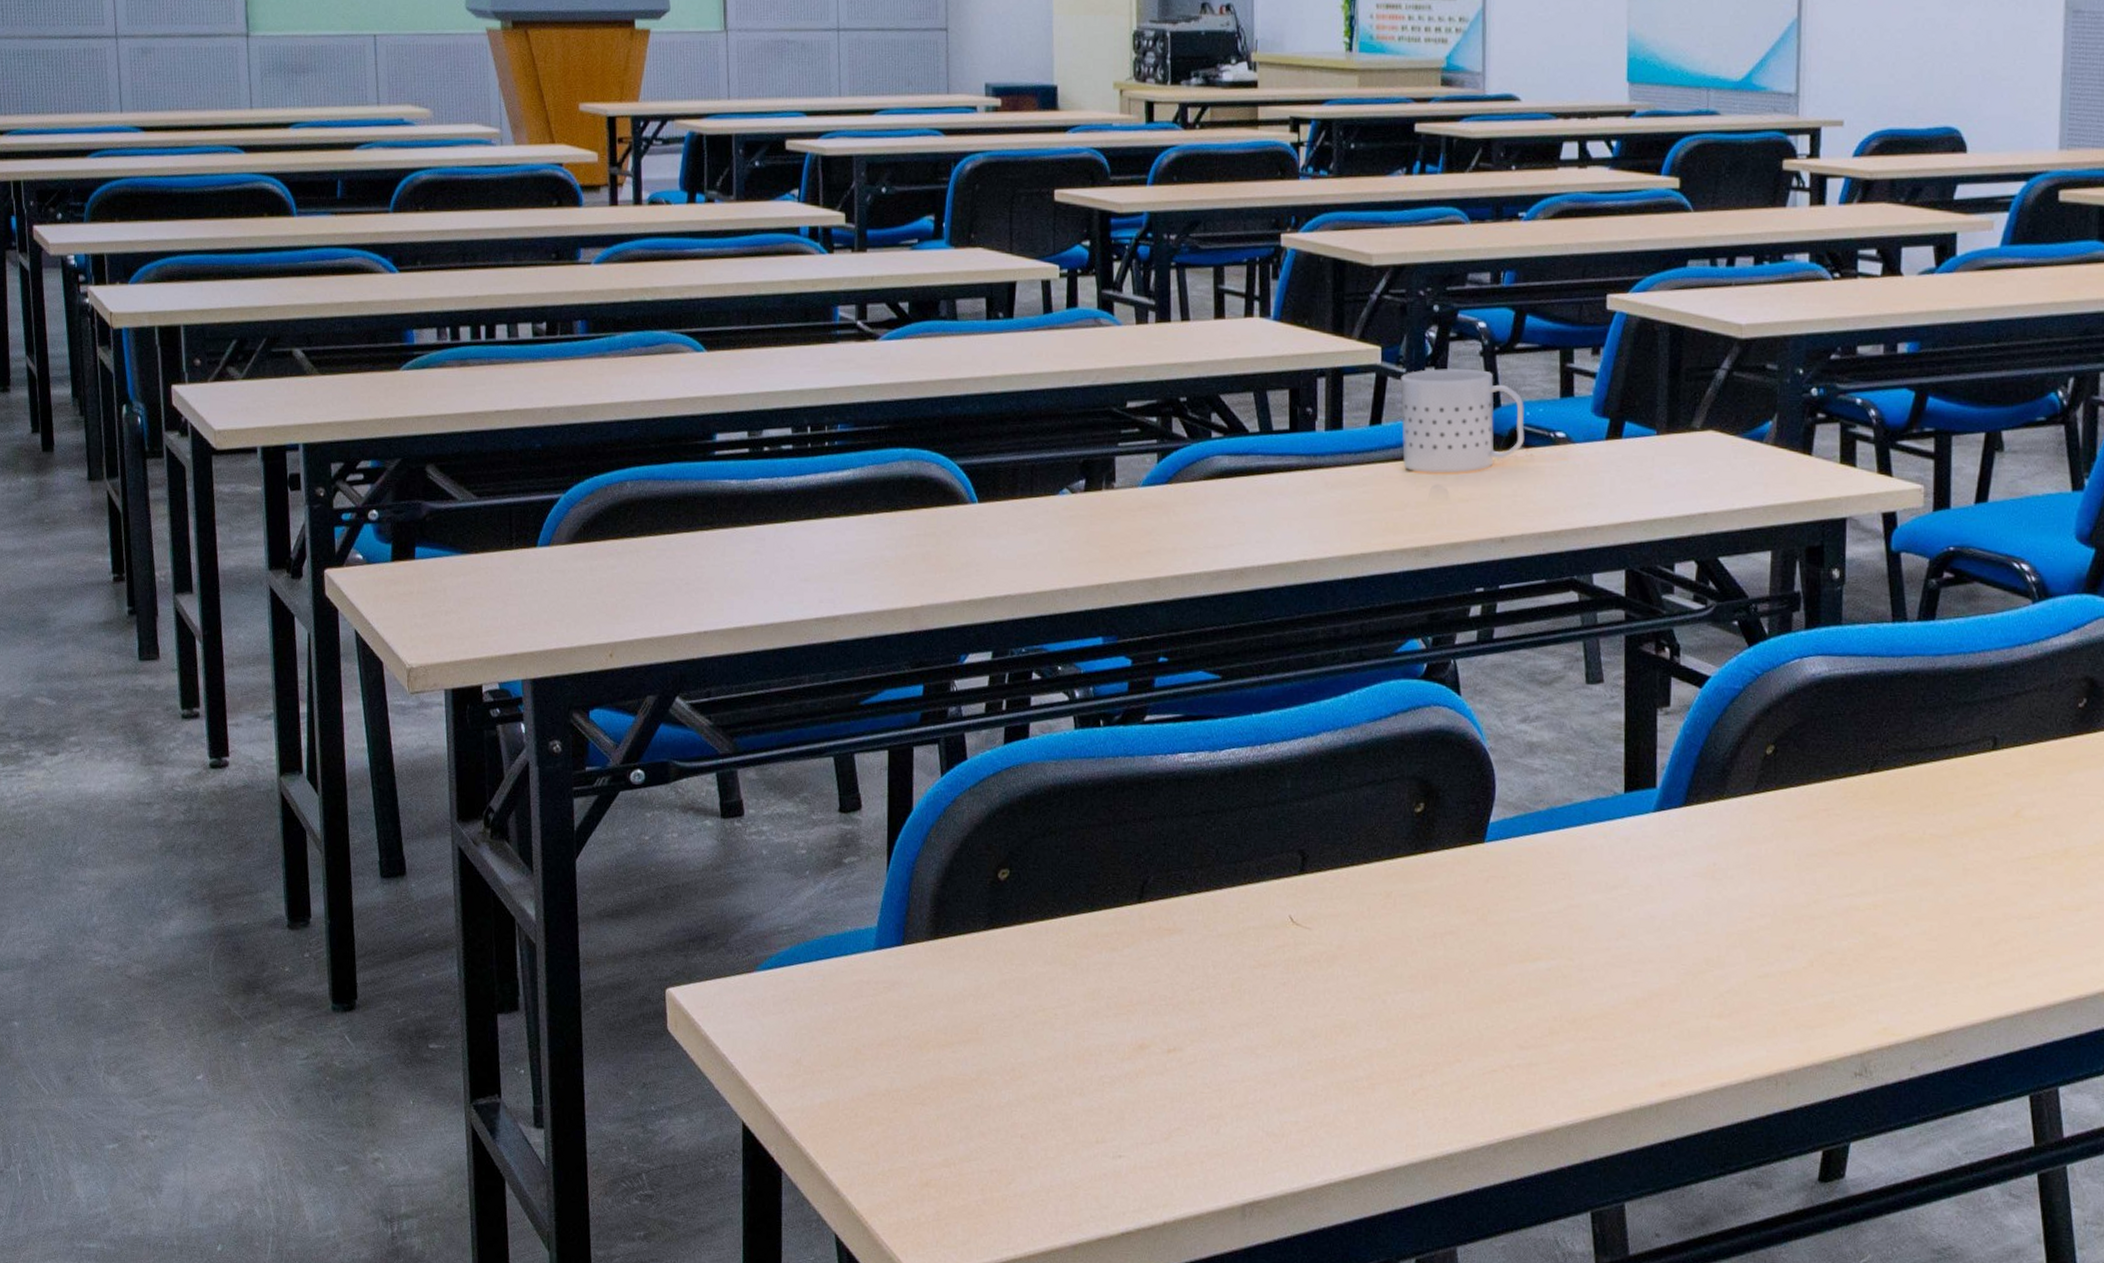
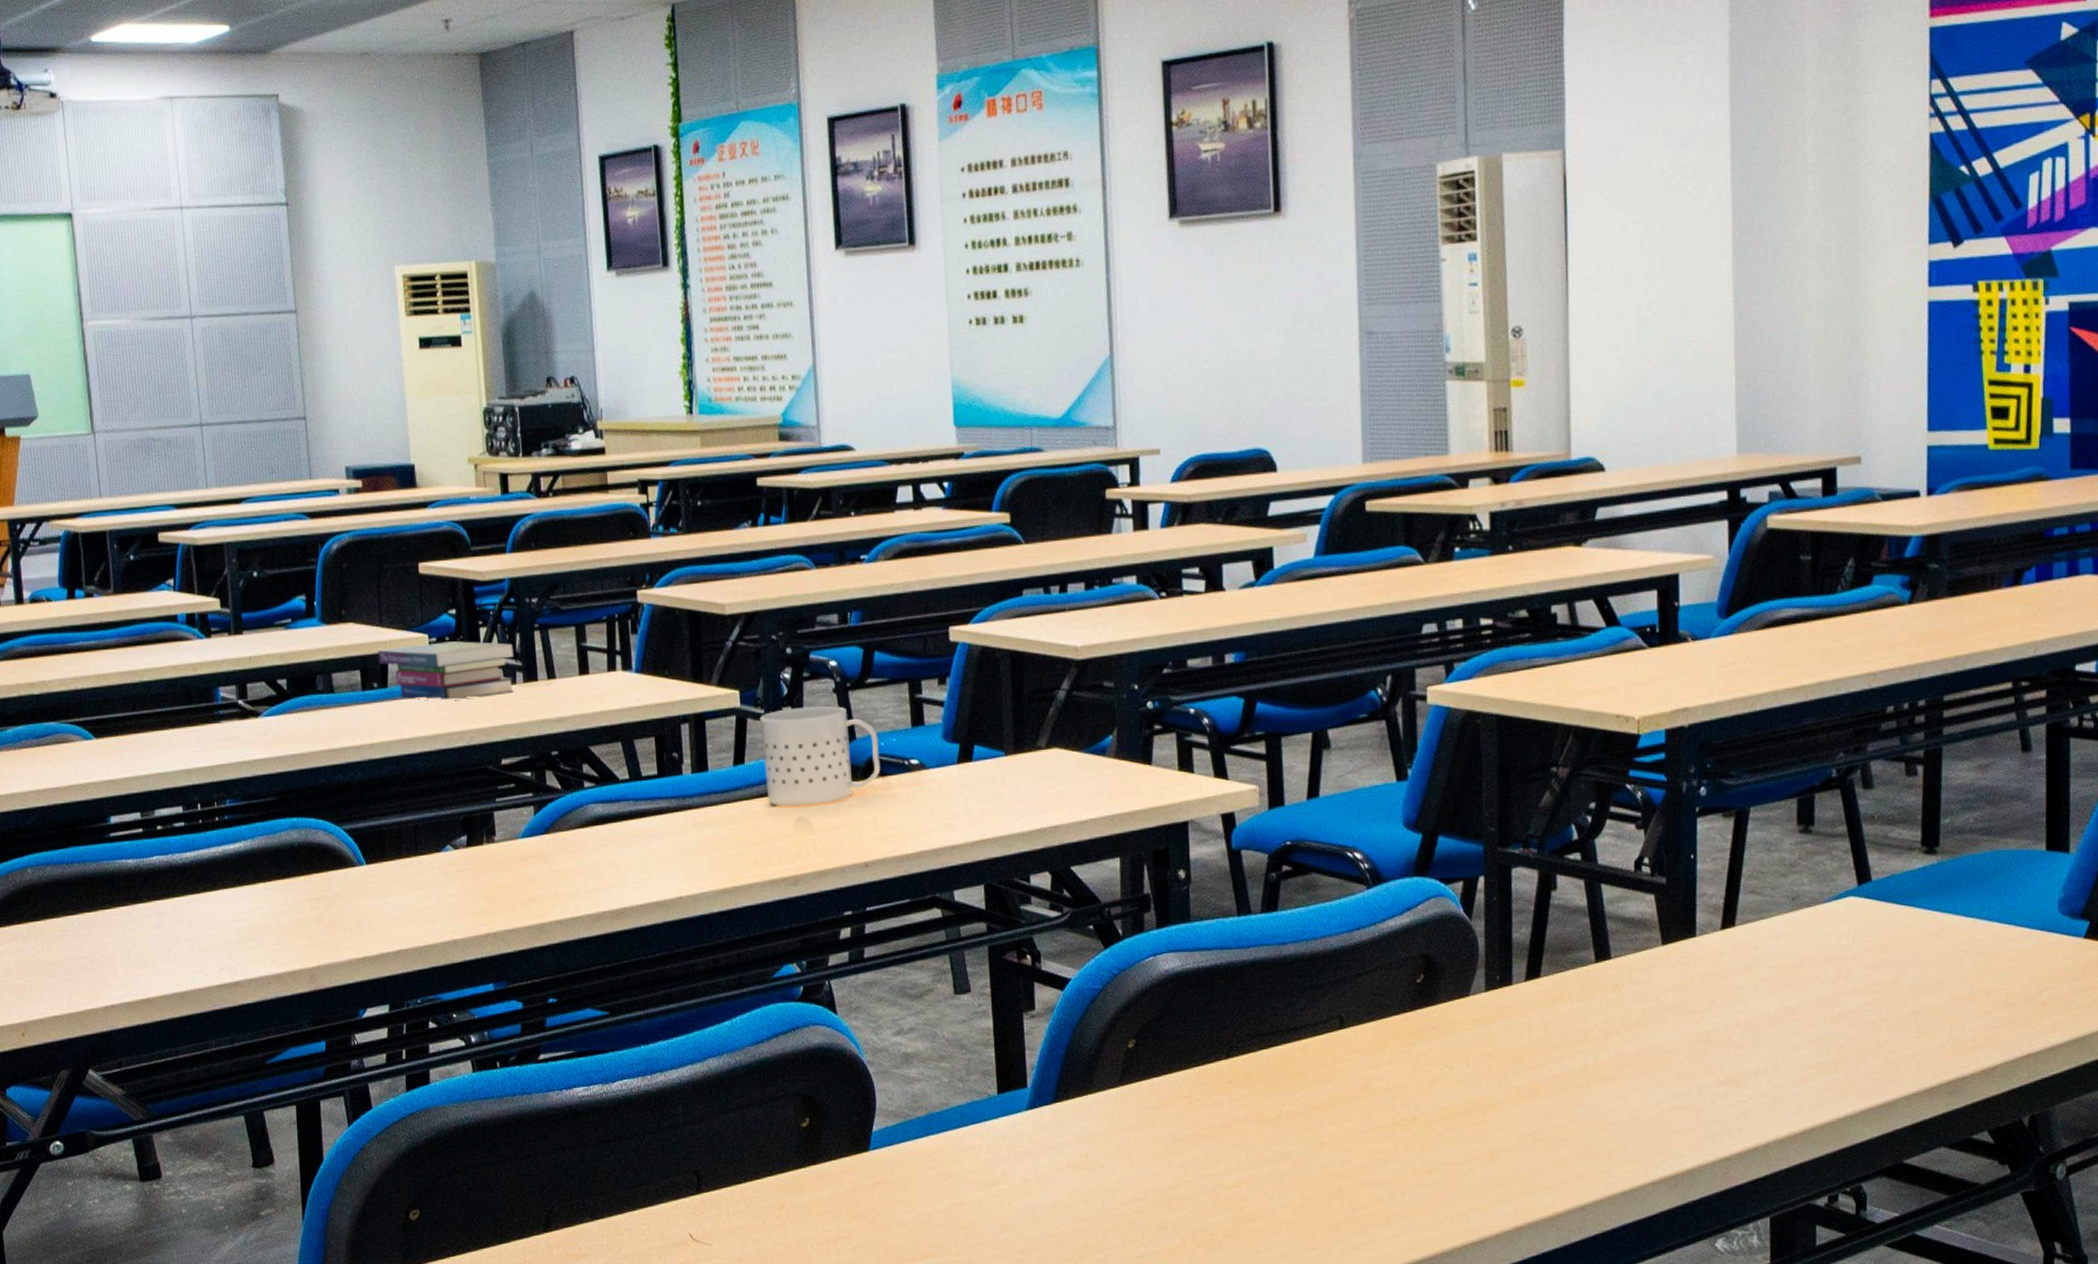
books: none [1005,274,1147,338] -> present [378,641,513,701]

